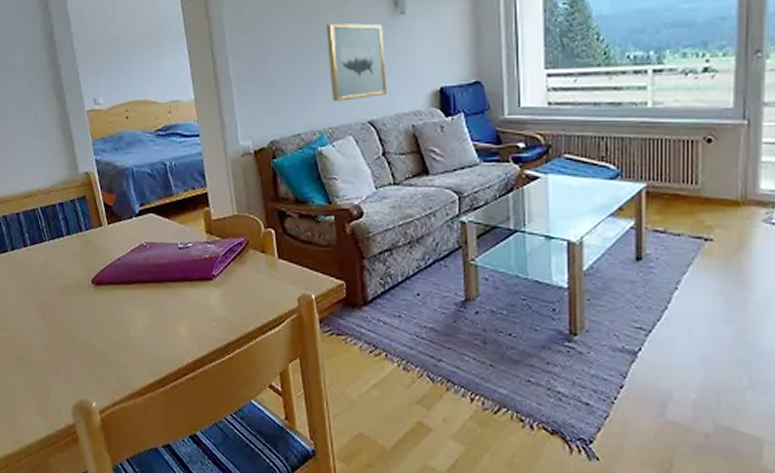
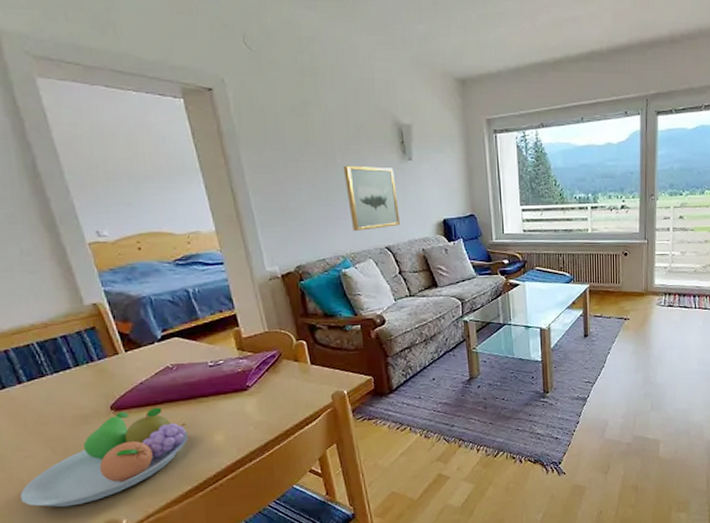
fruit bowl: none [16,286,155,378] -> present [19,407,189,507]

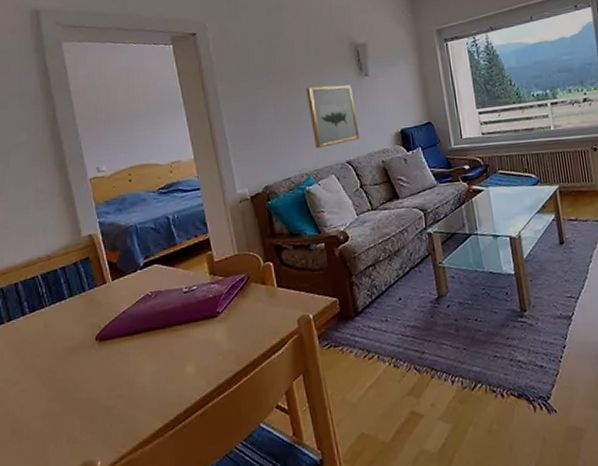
fruit bowl: present [19,407,189,507] -> none [11,337,163,446]

